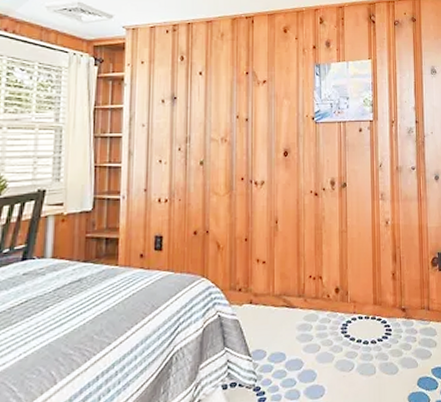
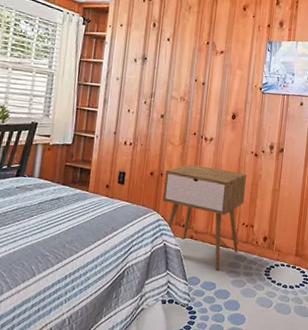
nightstand: none [211,214,309,337] -> present [163,164,247,270]

